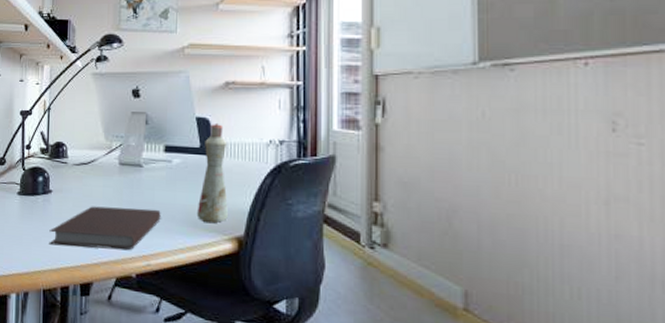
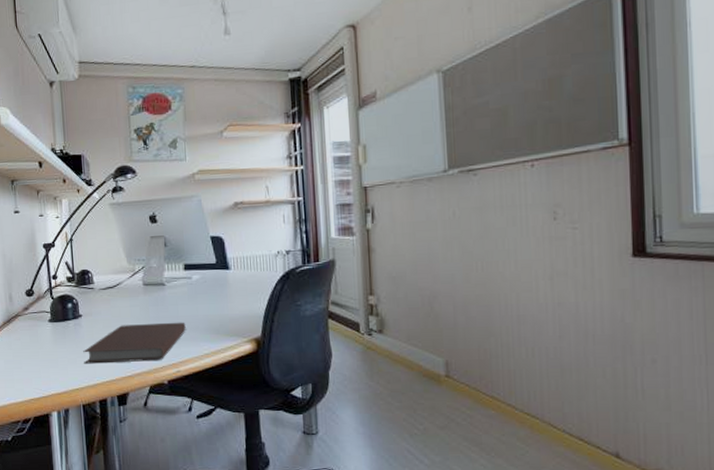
bottle: present [196,122,228,224] -> none [218,239,246,329]

